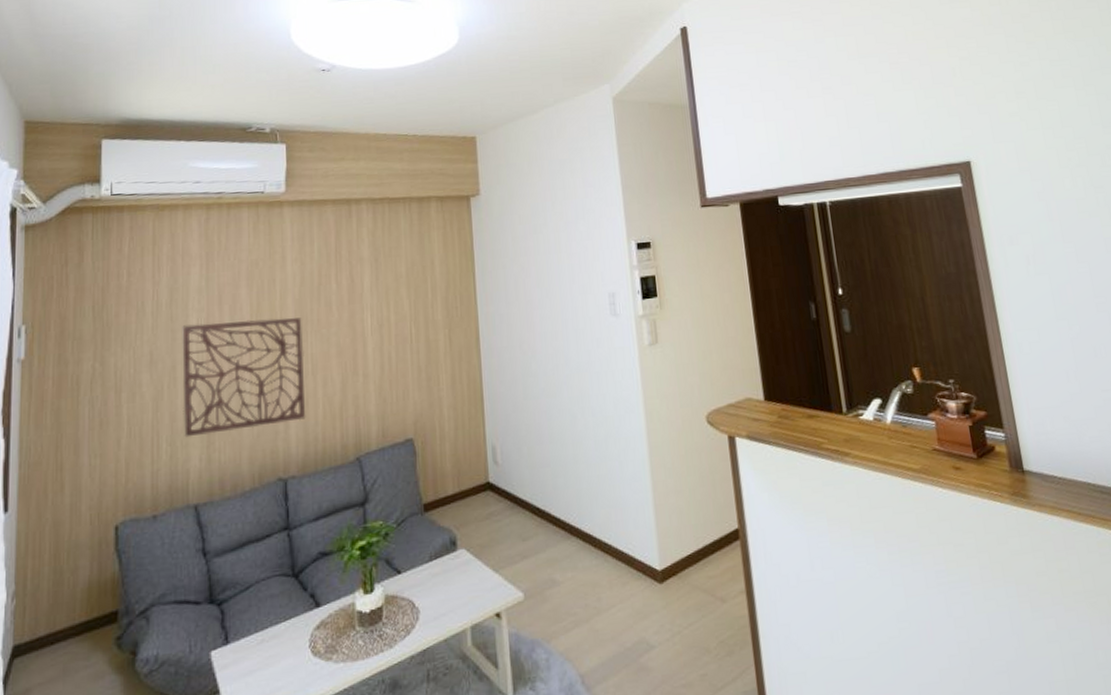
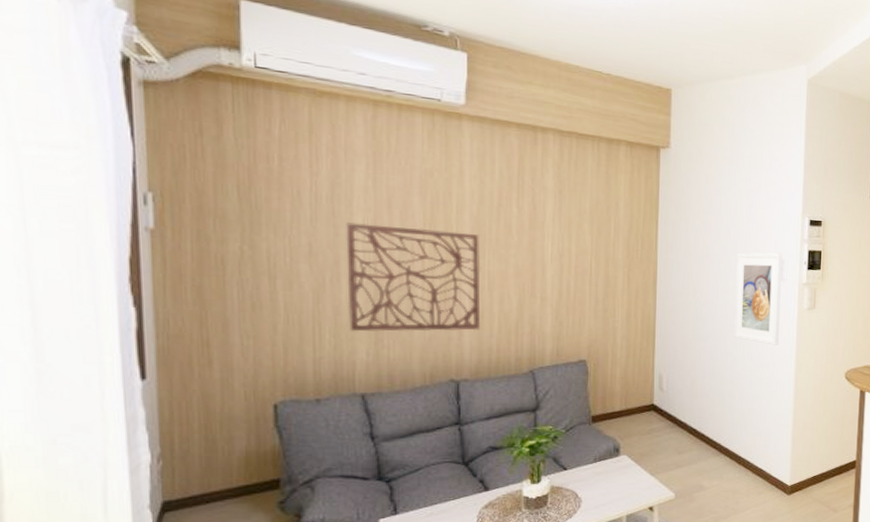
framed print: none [562,286,622,394] -> present [734,252,782,345]

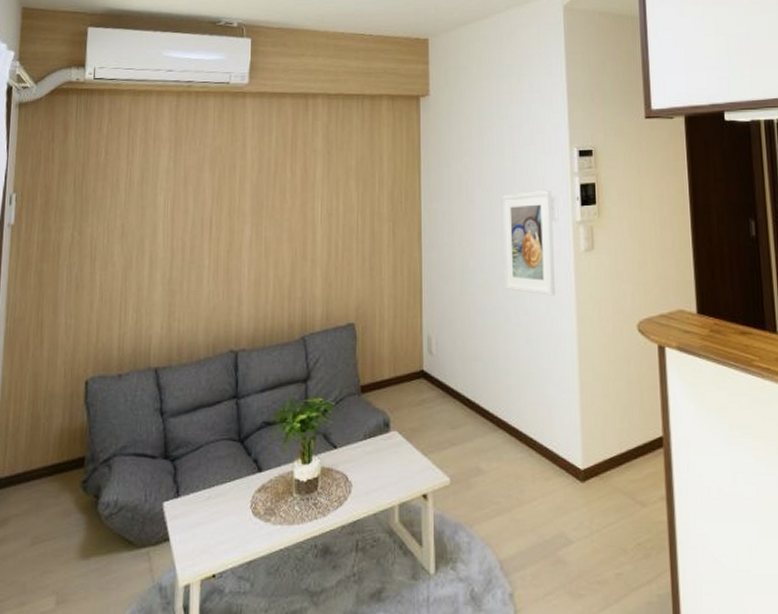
decorative wall panel: present [346,222,481,332] -> none [148,201,259,306]

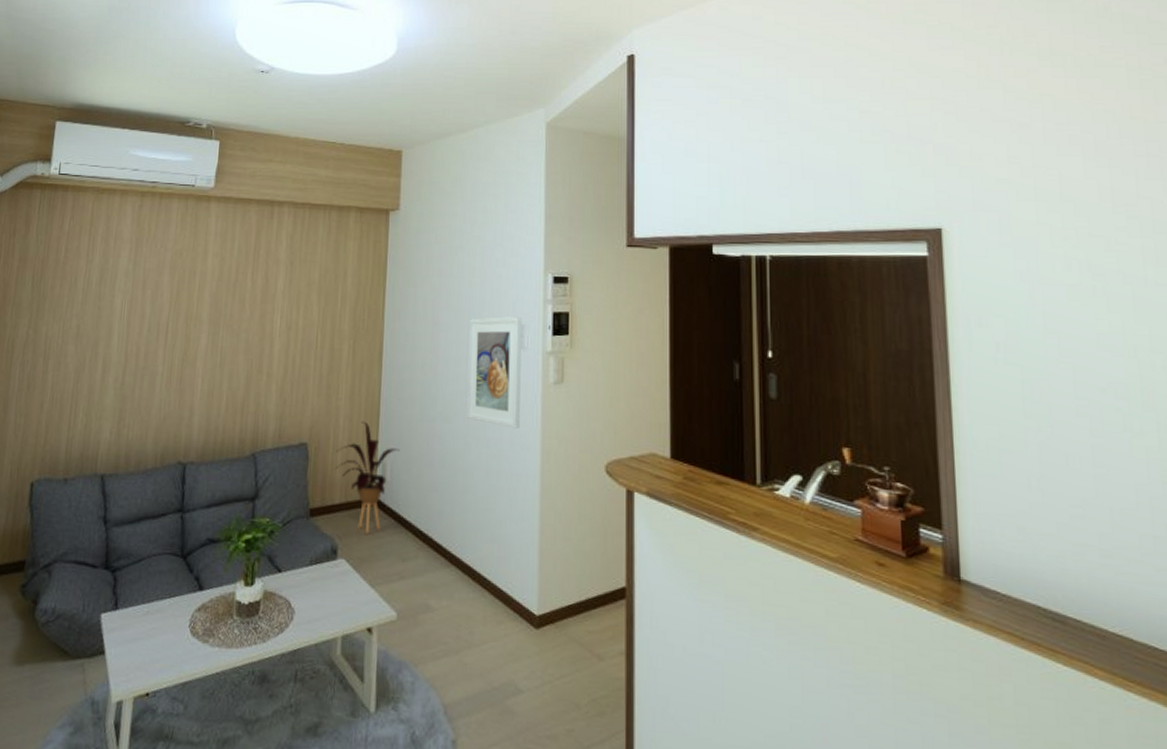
house plant: none [383,298,443,406] -> present [336,421,399,534]

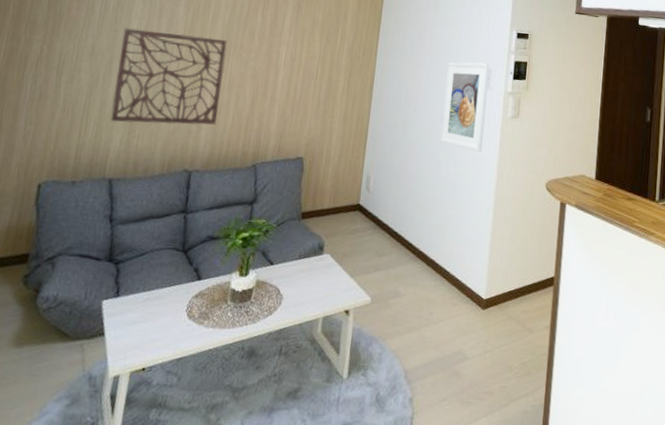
decorative wall panel: none [99,304,216,411] -> present [110,28,228,126]
house plant: present [336,421,399,534] -> none [327,141,382,234]

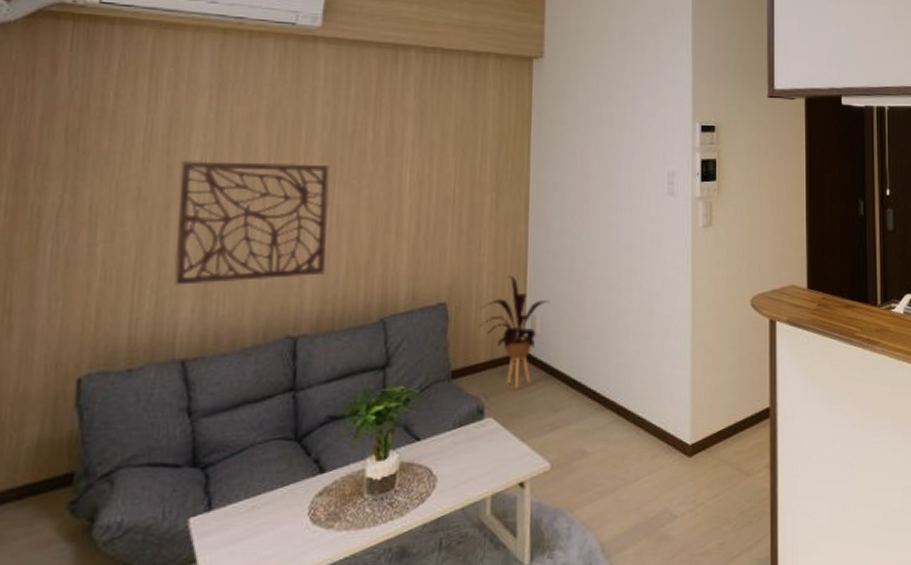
house plant: none [327,141,382,234] -> present [480,275,549,390]
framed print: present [440,61,490,152] -> none [619,165,672,272]

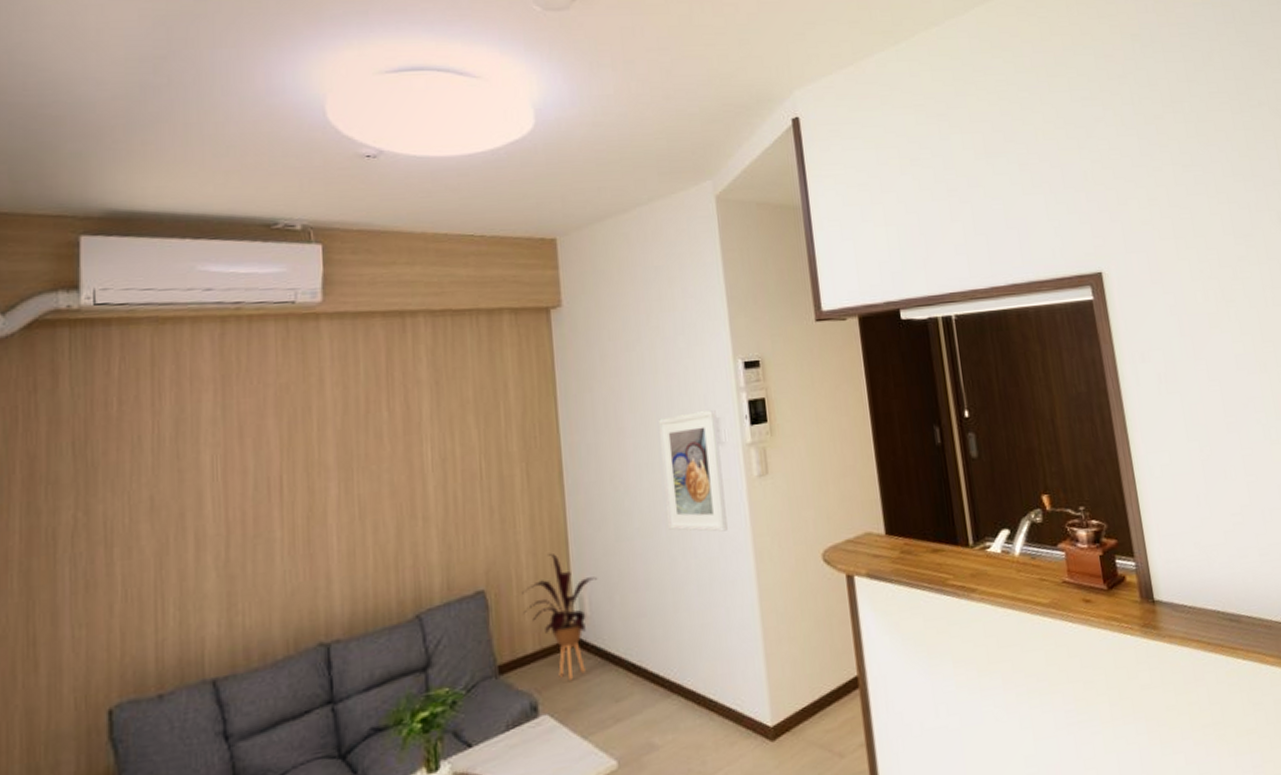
decorative wall panel: present [174,161,330,286] -> none [192,452,353,599]
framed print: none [619,165,672,272] -> present [659,410,728,532]

